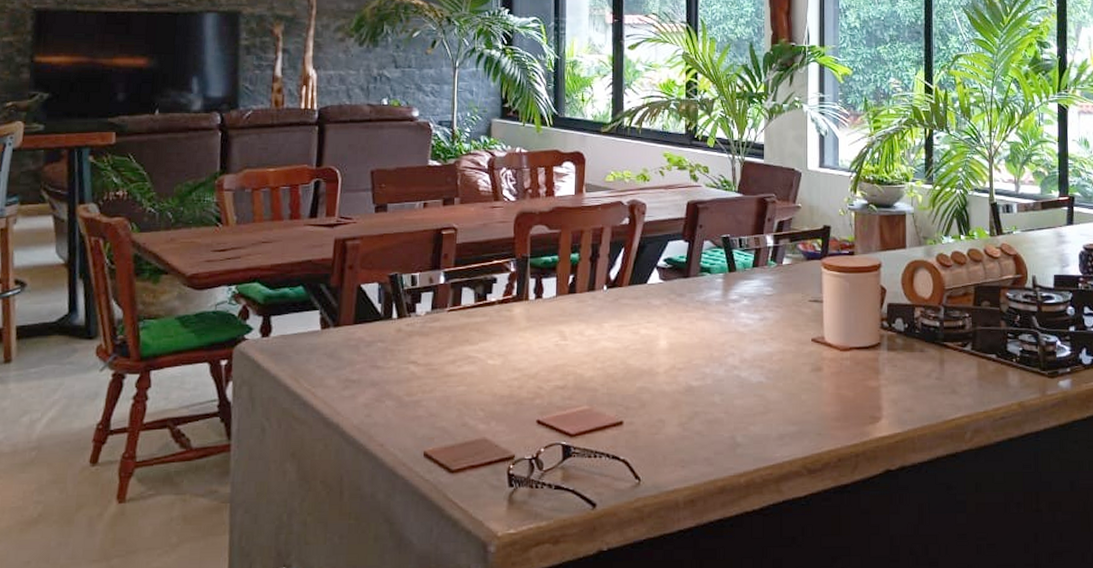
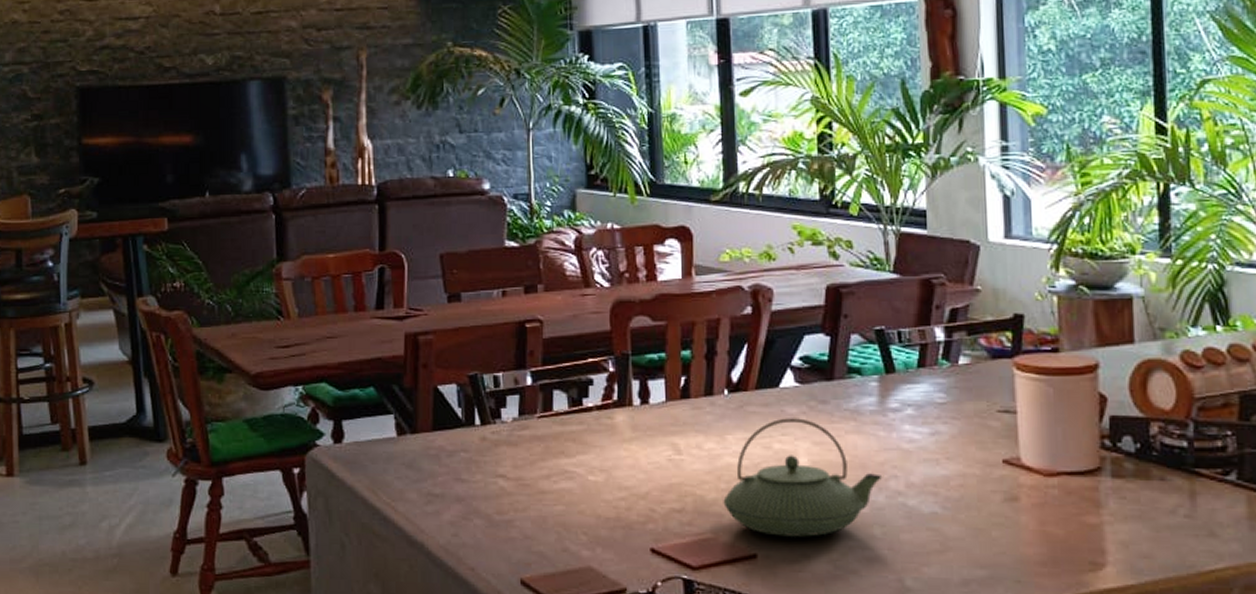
teapot: none [598,308,723,406] -> present [723,418,883,537]

